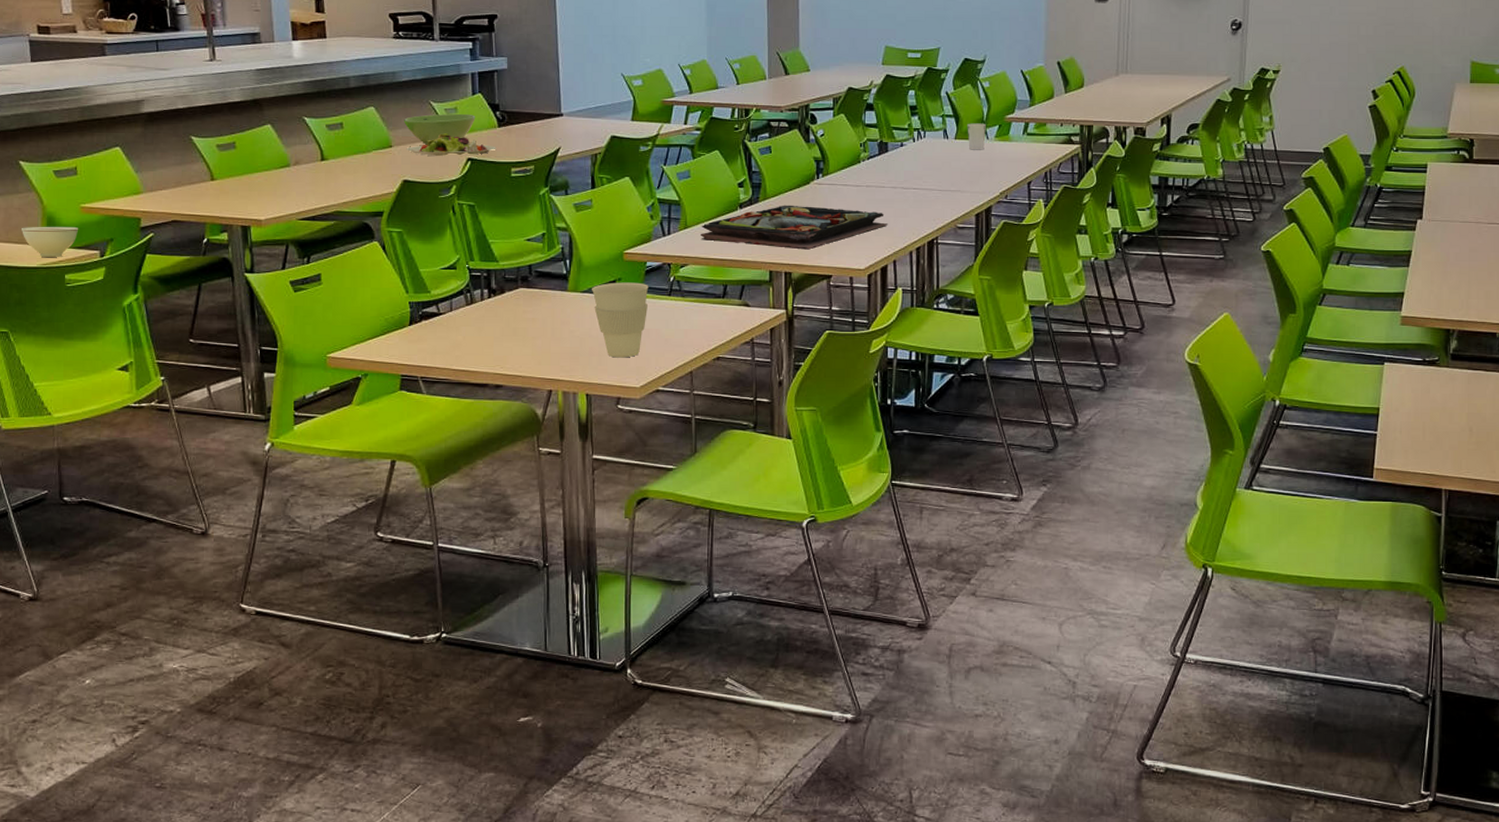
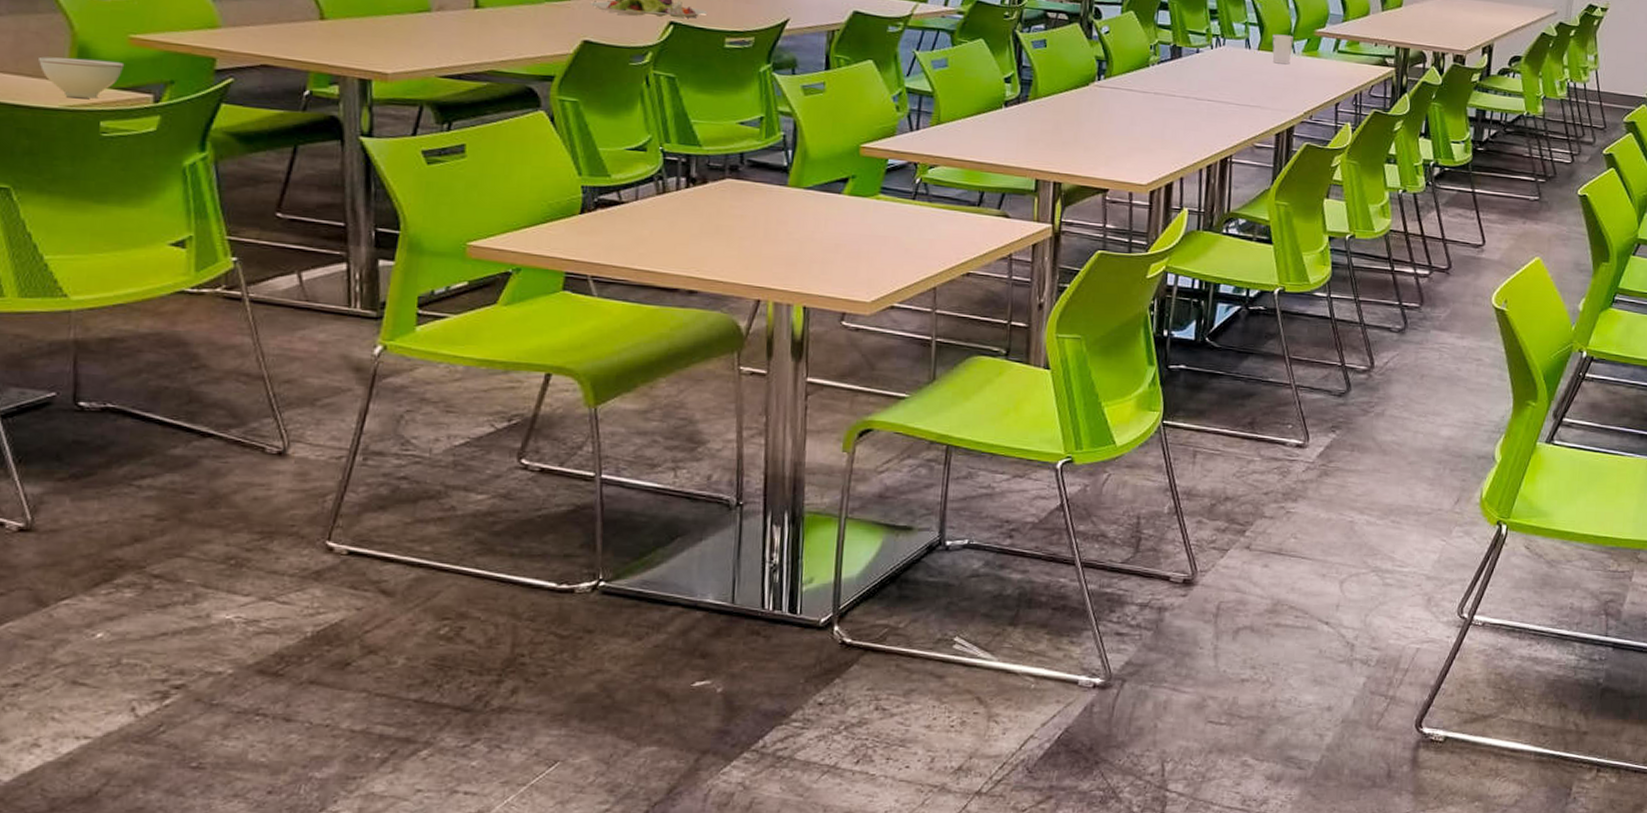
cup: present [591,282,649,358] -> none [817,179,889,268]
food tray: present [701,205,888,250] -> none [956,106,1177,159]

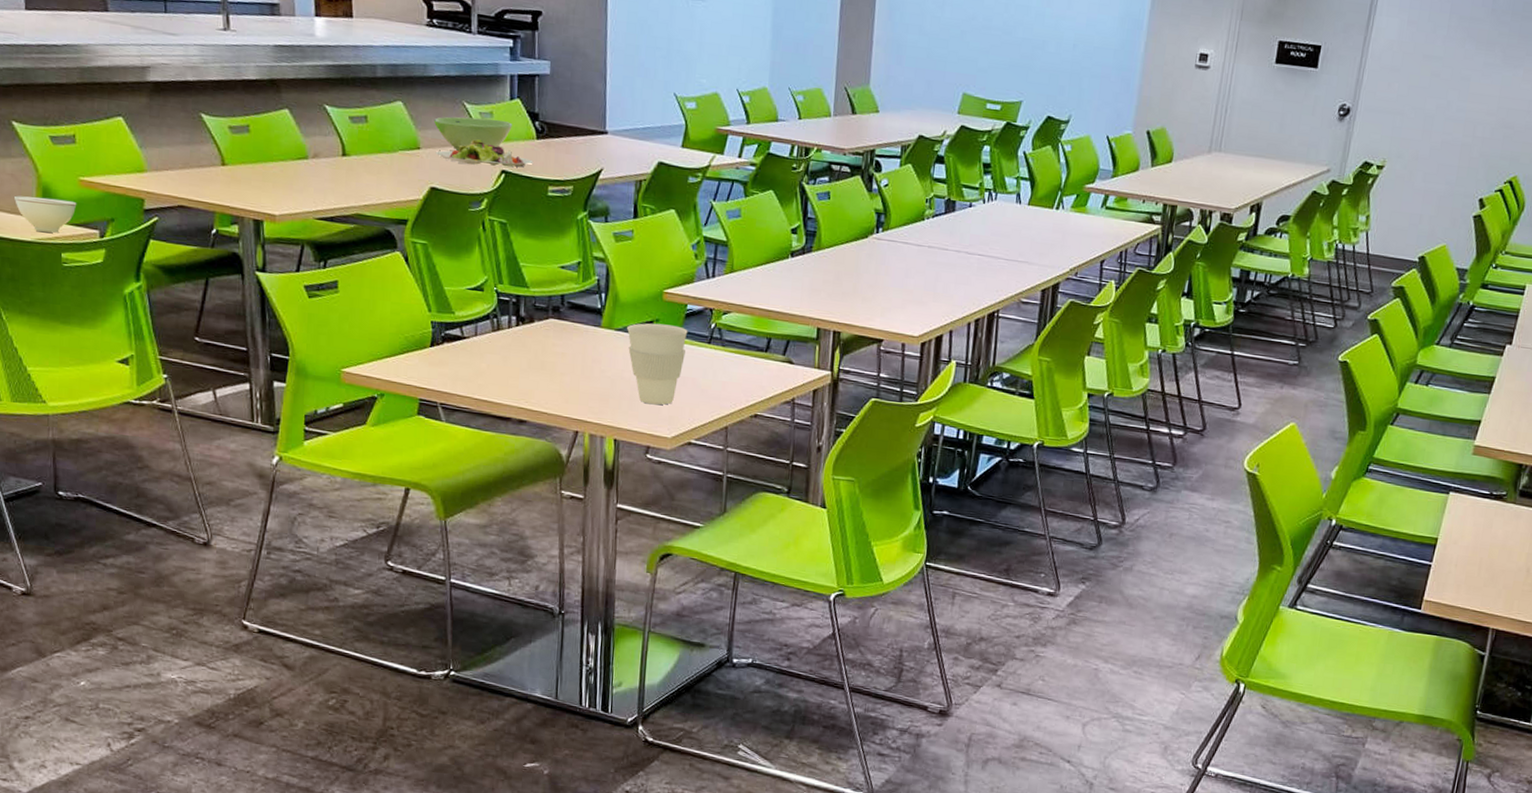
cup: none [817,179,889,268] -> present [626,323,688,406]
cup: present [1272,34,1293,65] -> none [1041,189,1063,220]

